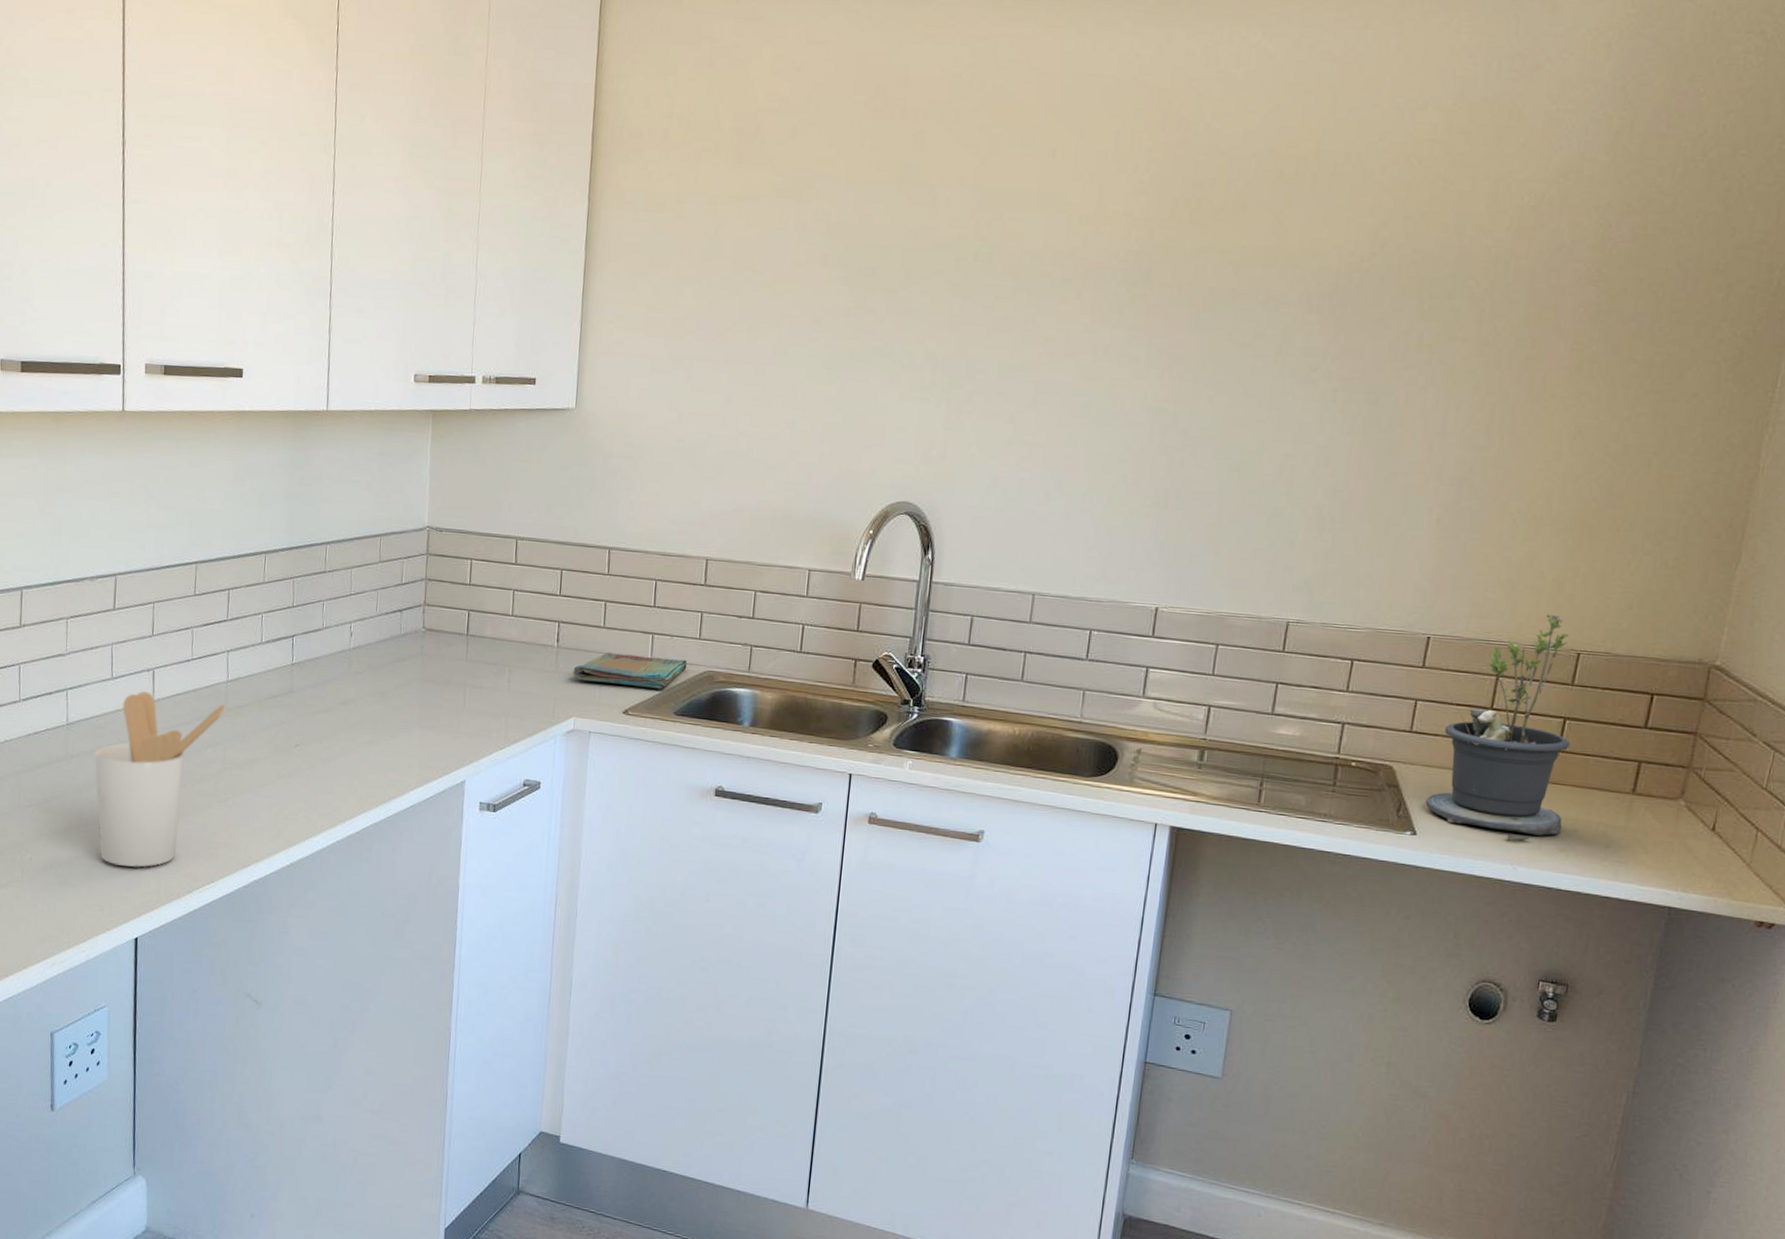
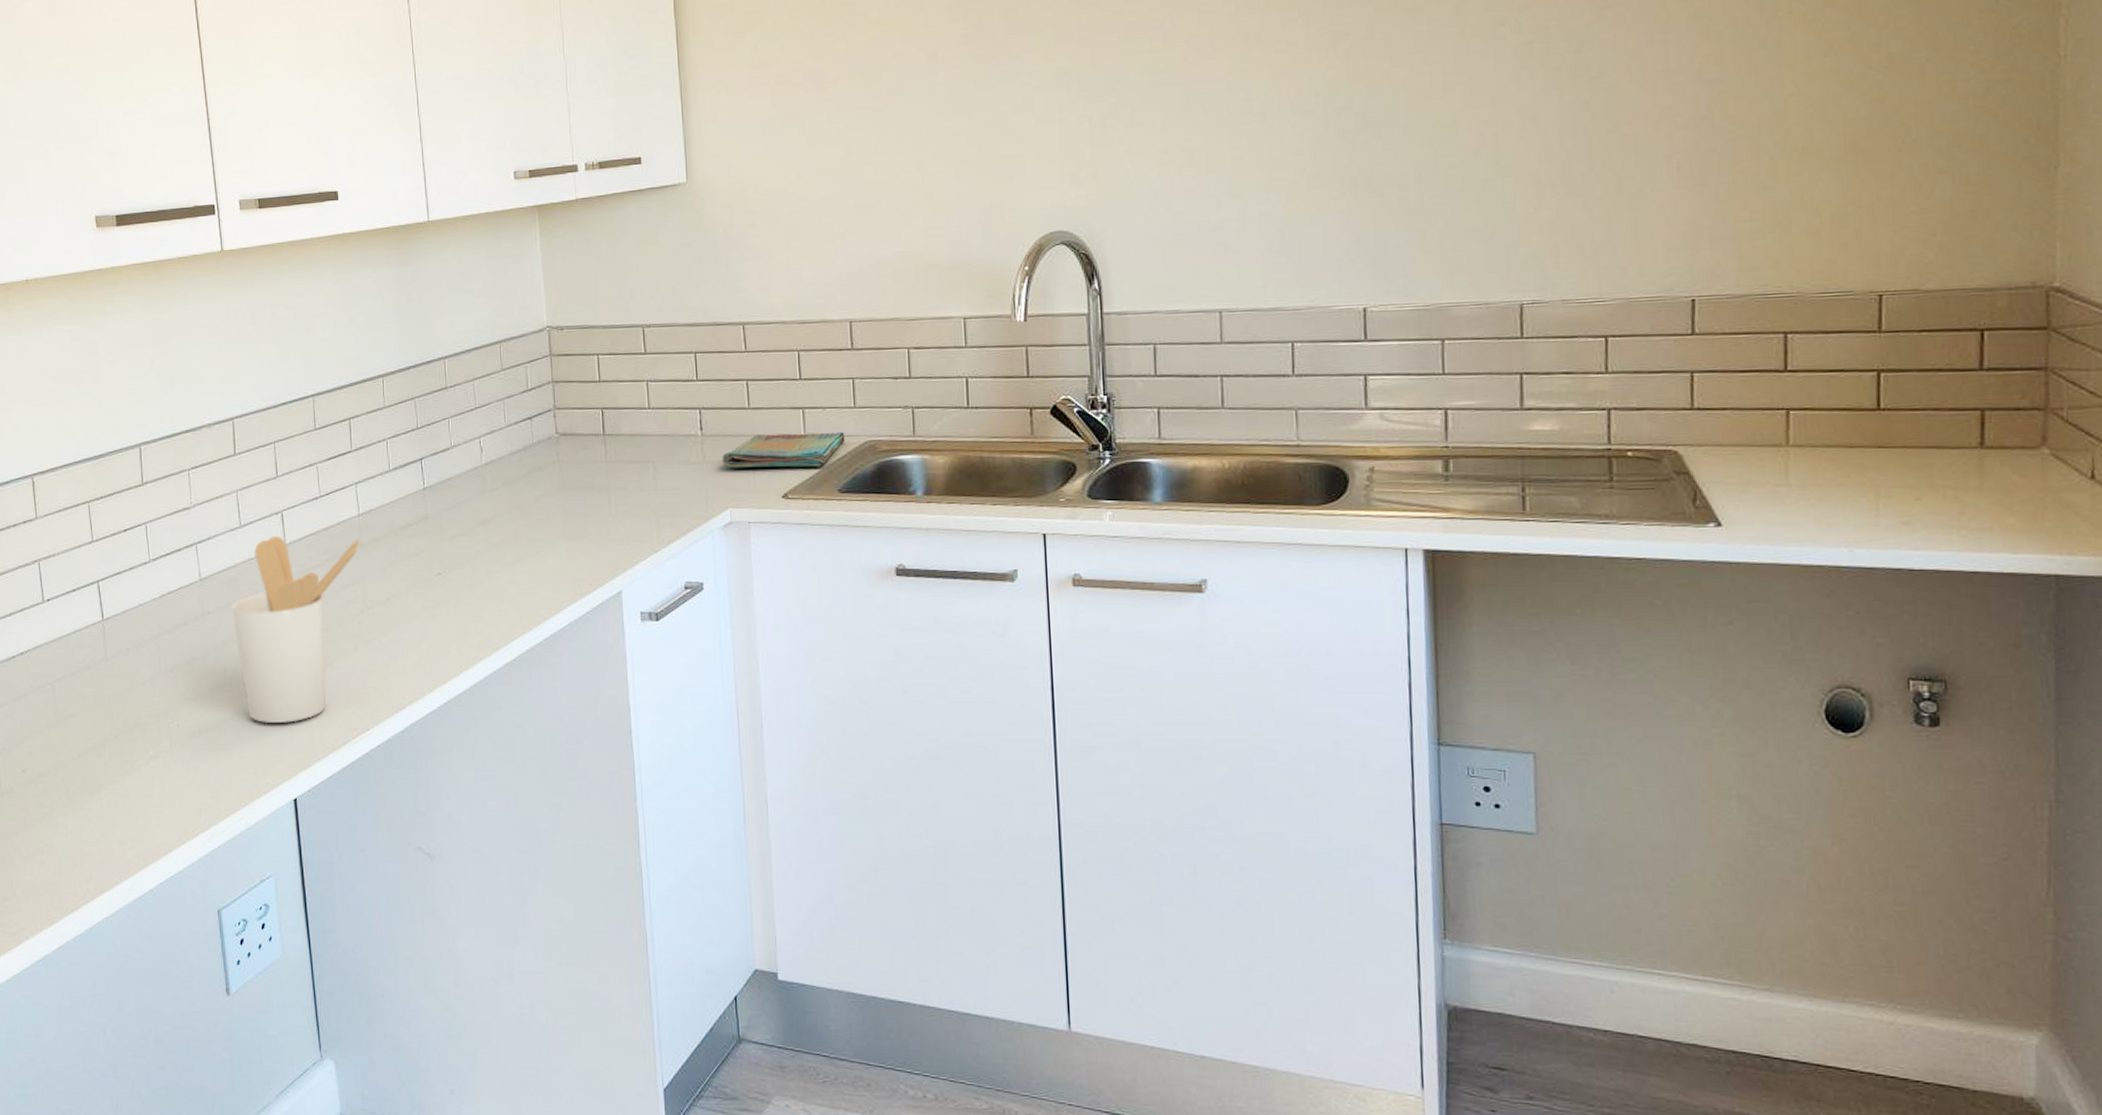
potted plant: present [1425,614,1571,841] -> none [1713,255,1902,520]

